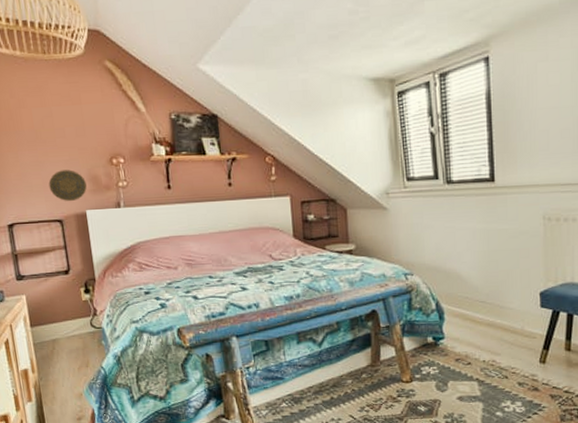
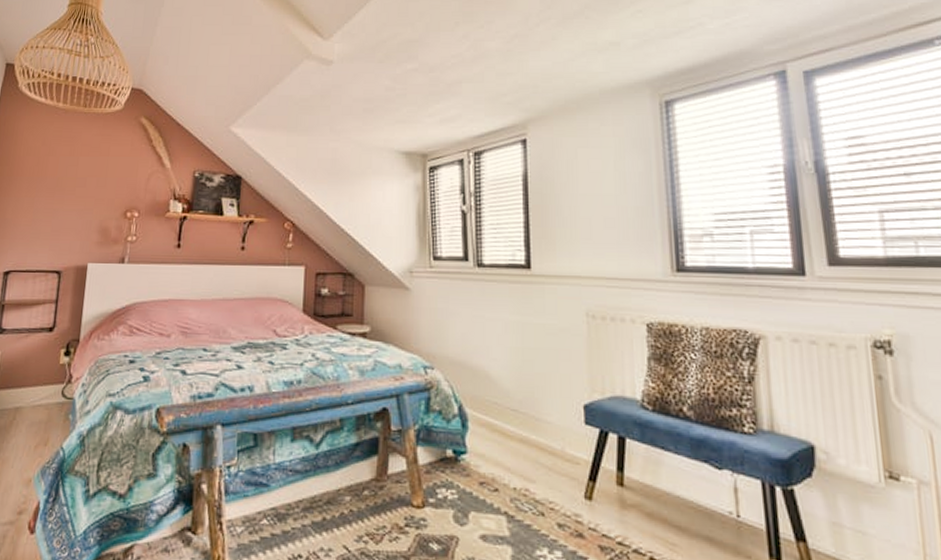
decorative plate: present [48,170,87,202] -> none [56,219,95,253]

